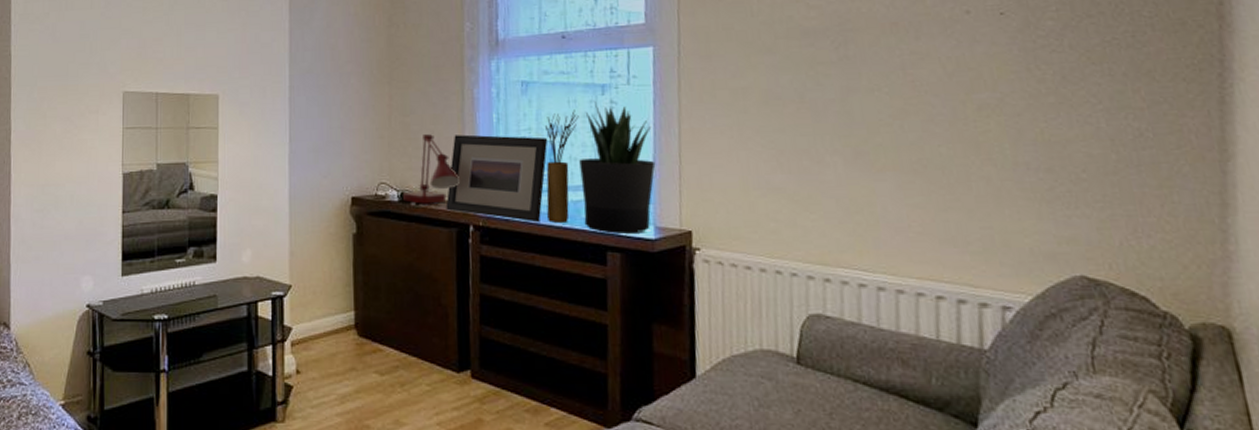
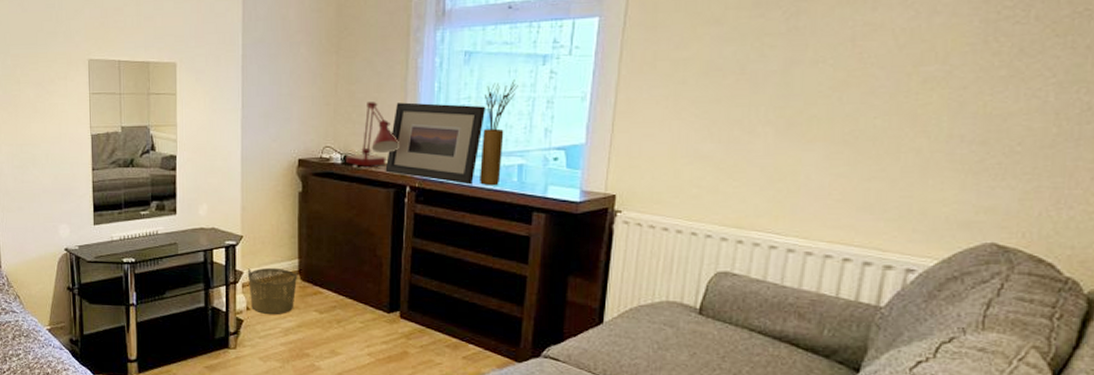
basket: none [297,321,355,378] -> present [247,267,298,314]
planter: present [579,101,656,234] -> none [514,72,588,196]

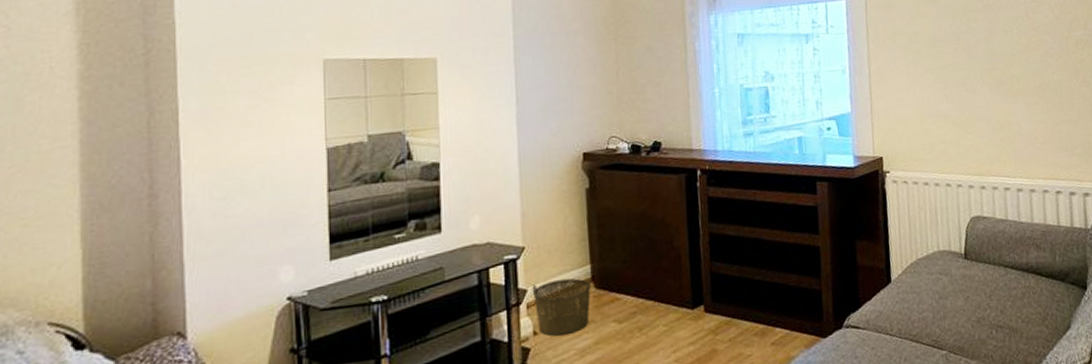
desk lamp: present [346,102,401,166] -> none [633,87,687,154]
picture frame: present [385,102,486,185] -> none [674,83,763,162]
vase: present [480,79,518,185] -> none [759,58,788,161]

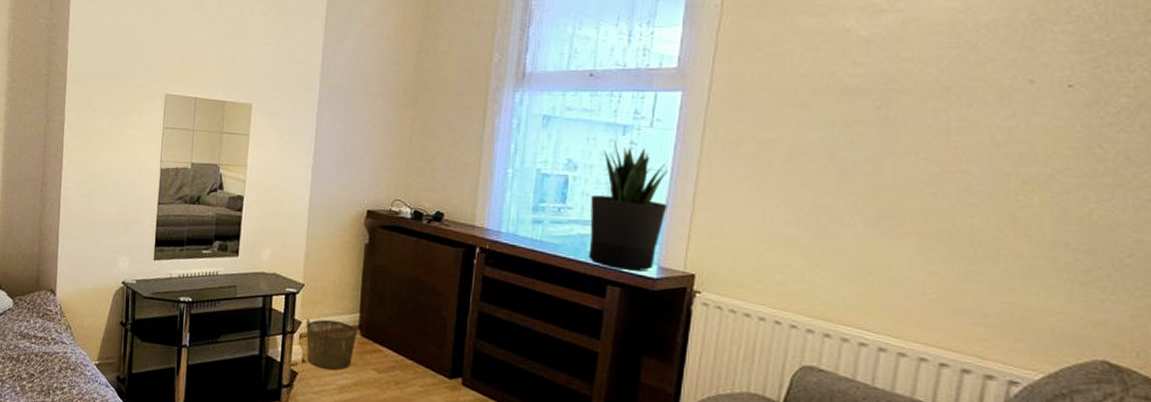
planter: none [790,49,852,165] -> present [588,141,668,272]

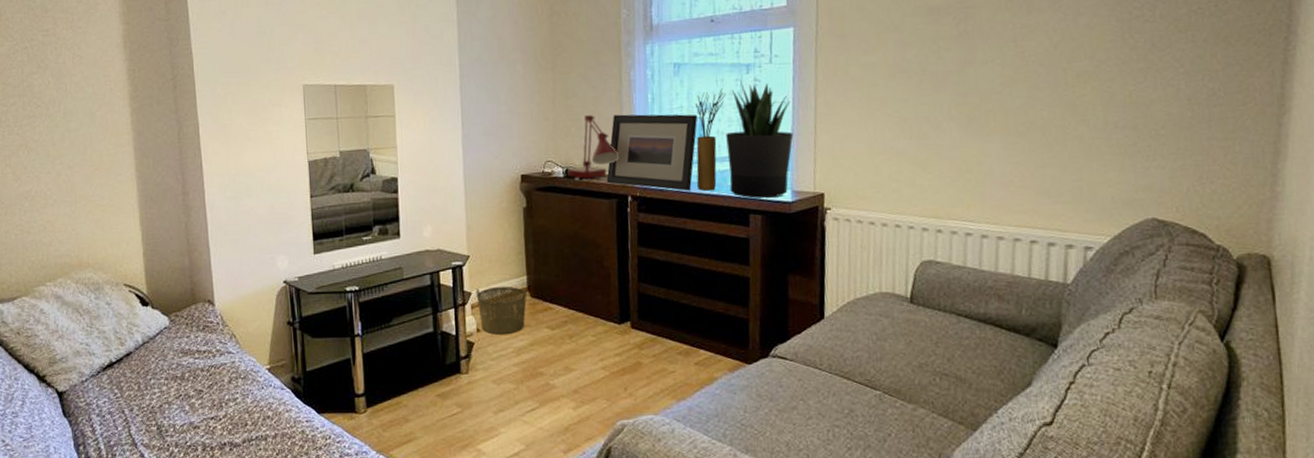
desk lamp: none [416,158,473,224] -> present [568,115,620,179]
picture frame: none [455,161,563,252] -> present [606,114,698,191]
vase: none [553,147,597,254] -> present [694,88,726,191]

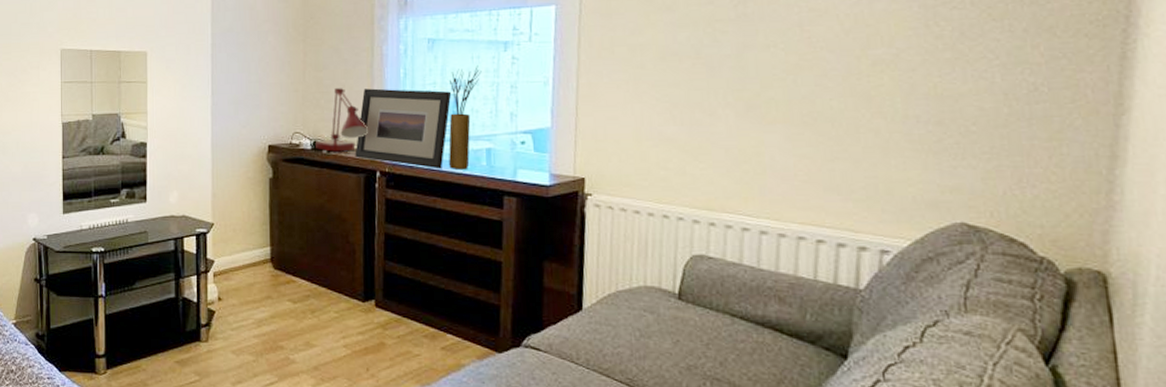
basket: present [475,286,528,335] -> none [218,255,270,305]
planter: present [726,80,794,198] -> none [481,58,553,180]

